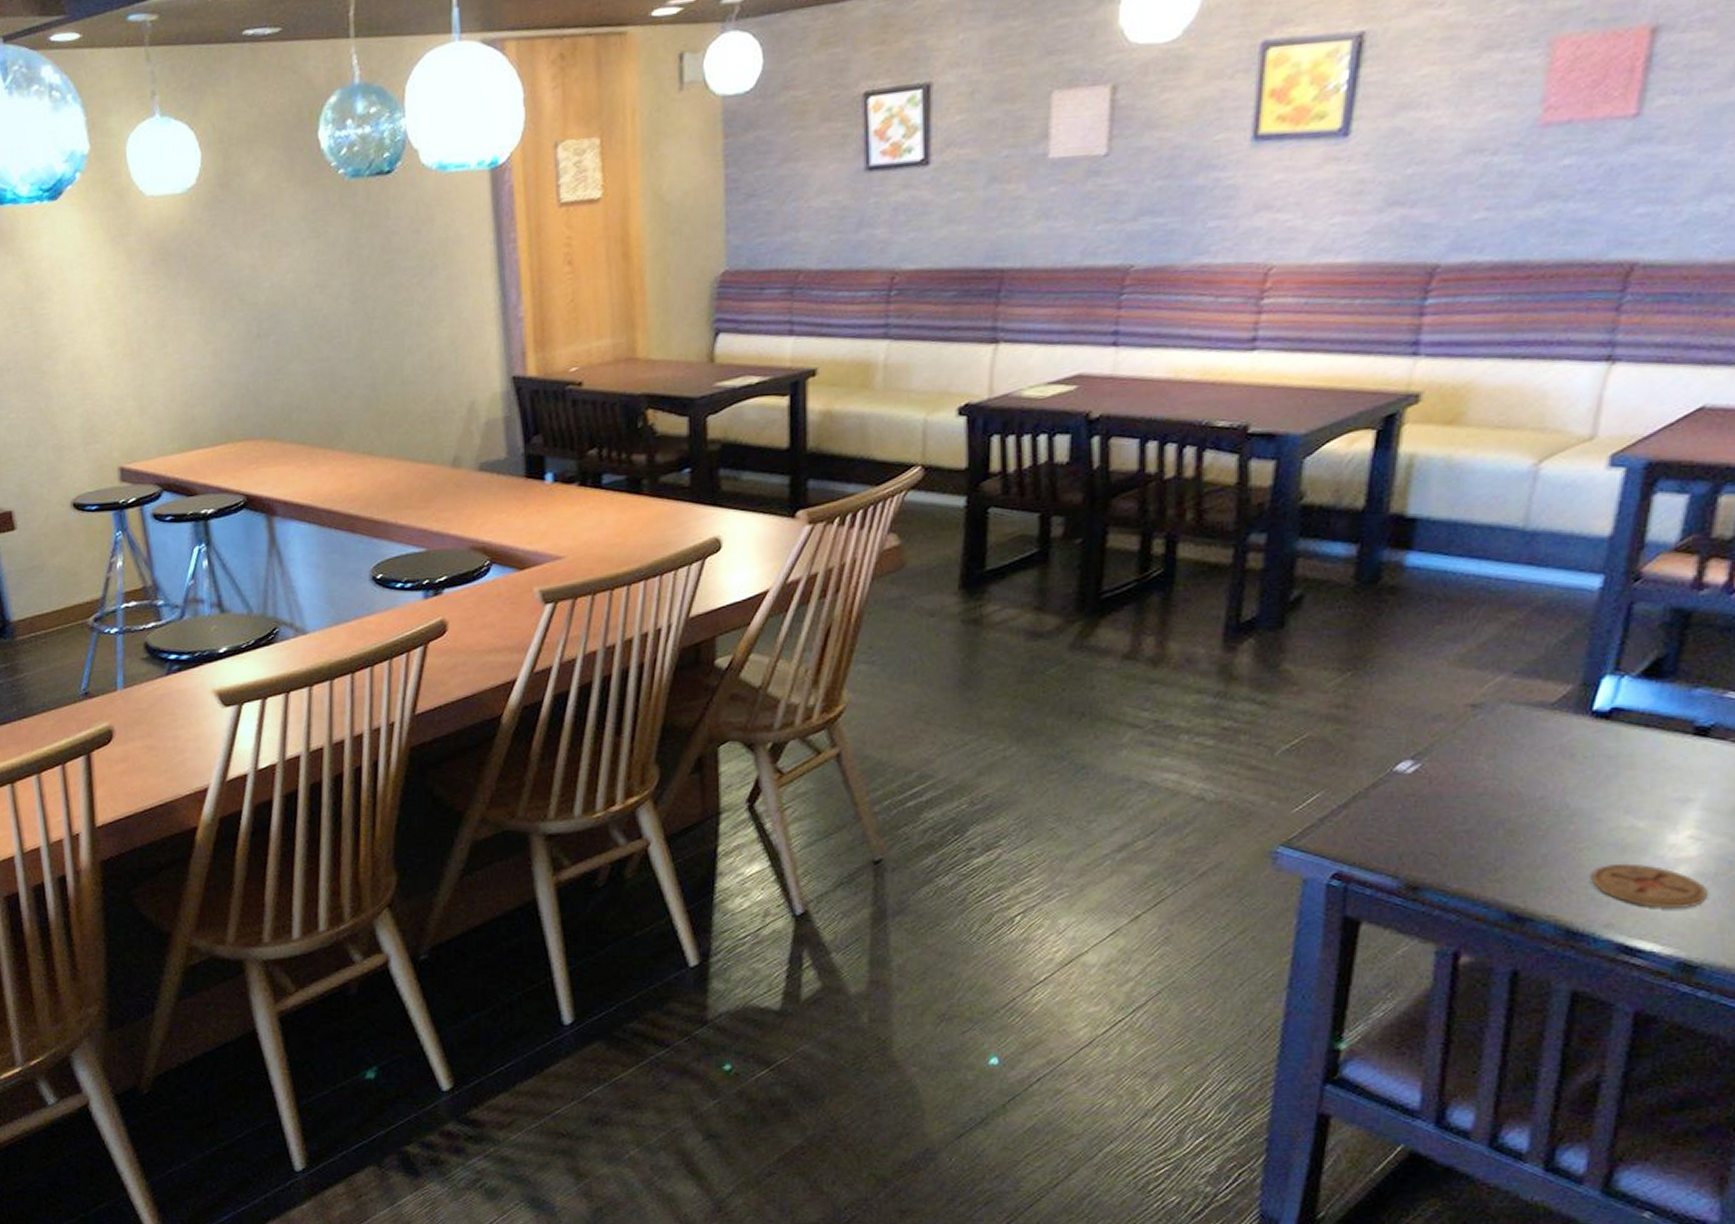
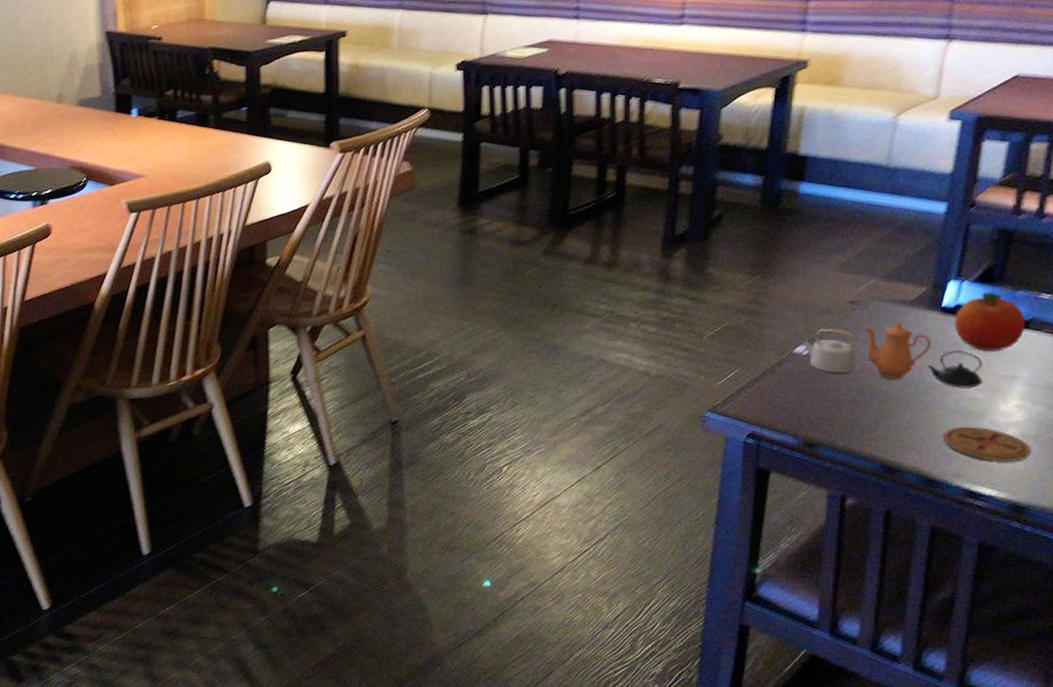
teapot: none [1407,730,1647,816] -> present [803,322,984,390]
fruit: none [1609,689,1706,767] -> present [955,291,1026,351]

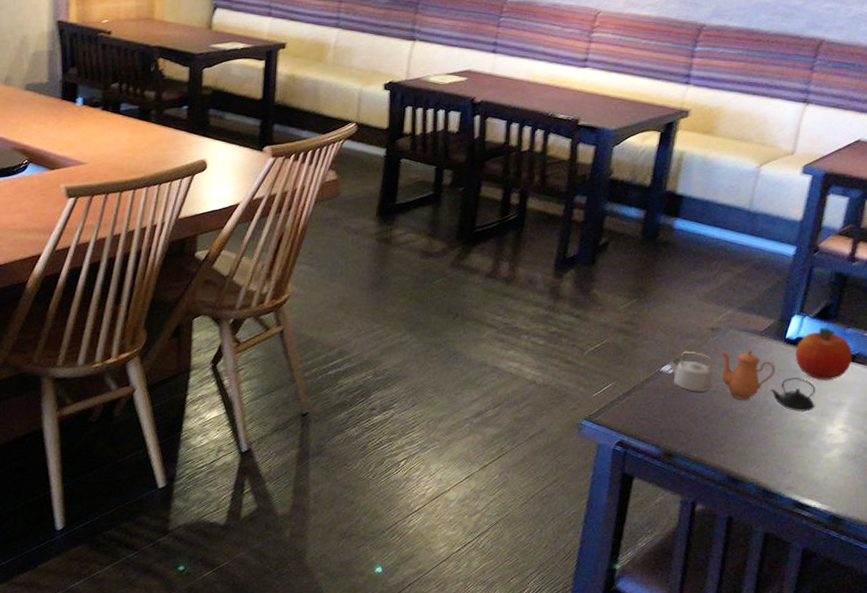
coaster: present [943,426,1032,463] -> none [780,445,851,479]

